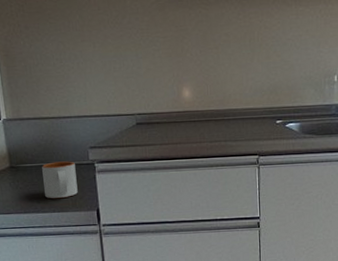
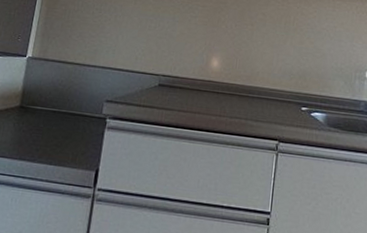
mug: present [42,161,78,199] -> none [46,109,87,151]

